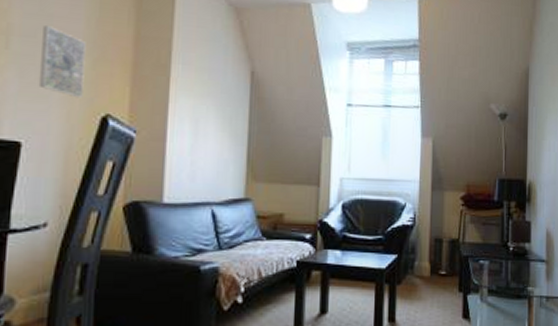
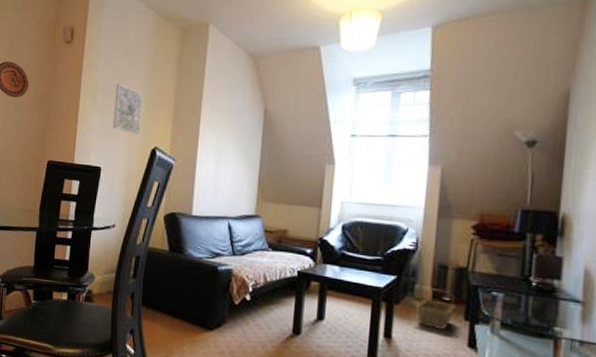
basket: none [416,263,451,305] -> present [416,287,456,330]

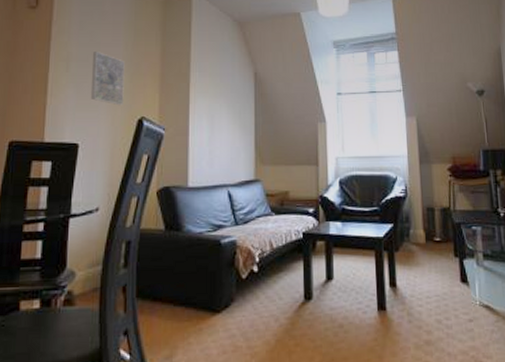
basket: present [416,287,456,330] -> none [413,231,446,270]

